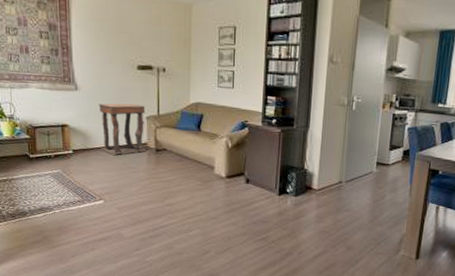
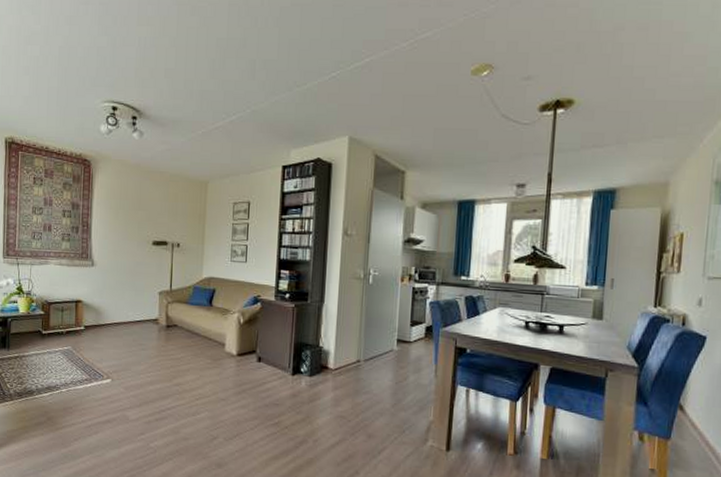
side table: present [98,103,146,156] -> none [112,278,158,332]

